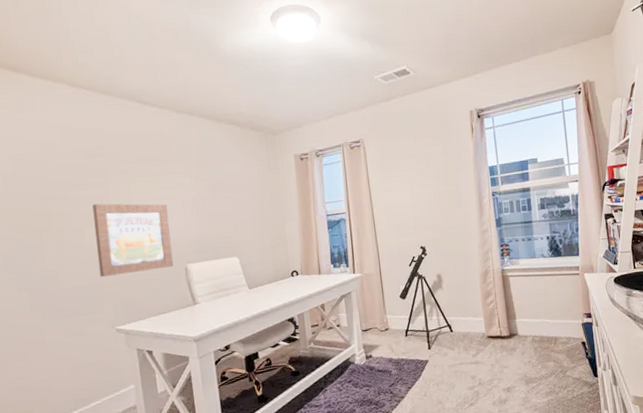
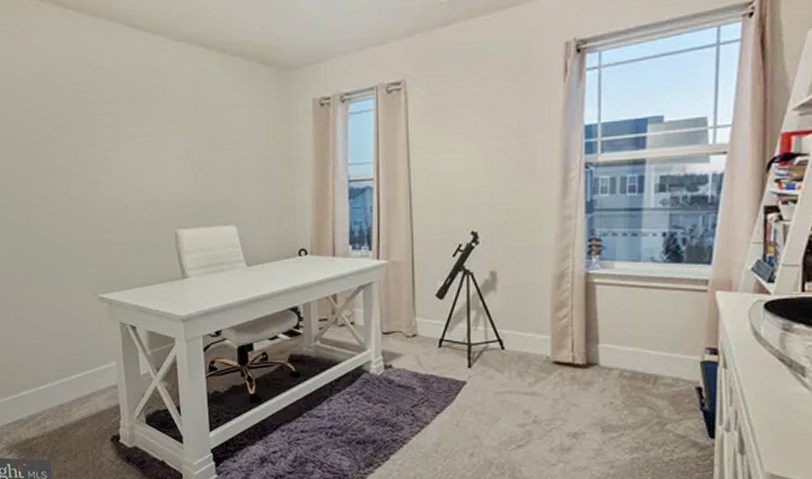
wall art: present [92,203,173,277] -> none [77,150,162,236]

